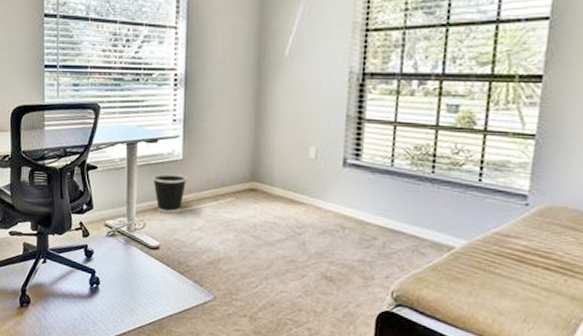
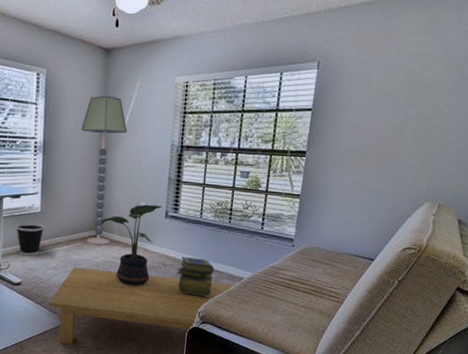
coffee table: none [193,228,440,326] -> present [48,267,233,345]
floor lamp: none [232,13,291,202] -> present [81,95,128,245]
potted plant: none [258,149,338,254] -> present [101,204,162,286]
stack of books: none [360,216,413,271] -> present [176,256,215,297]

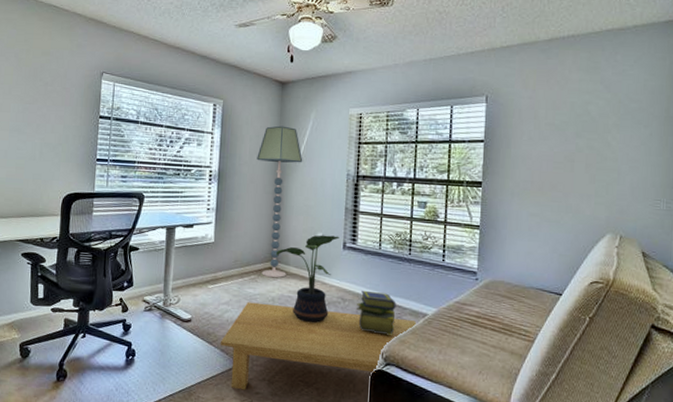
wastebasket: present [16,223,45,256] -> none [188,254,218,290]

